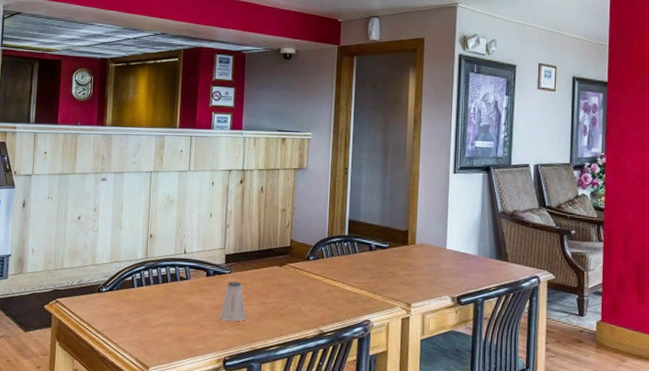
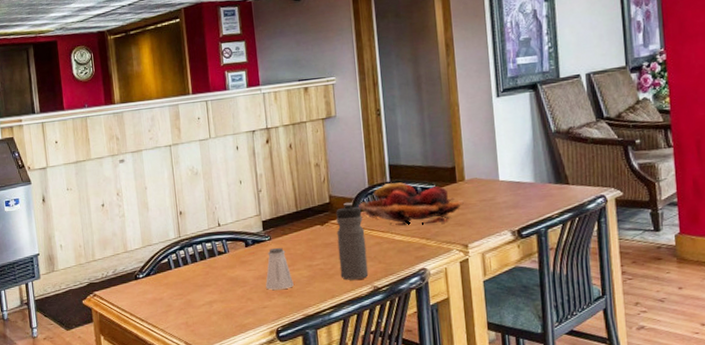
water bottle: none [290,248,319,322] -> present [336,202,369,280]
fruit basket: none [316,237,412,280] -> present [359,182,464,226]

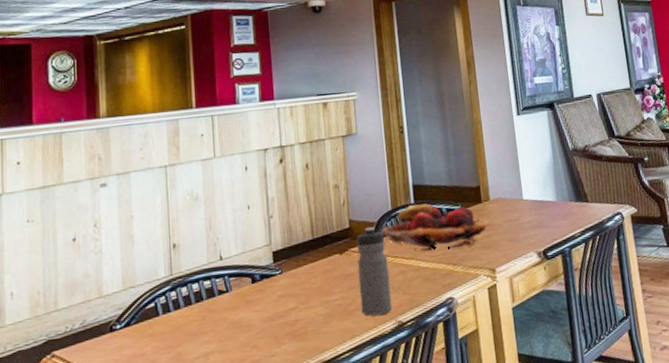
saltshaker: present [266,248,294,290] -> none [275,282,308,334]

